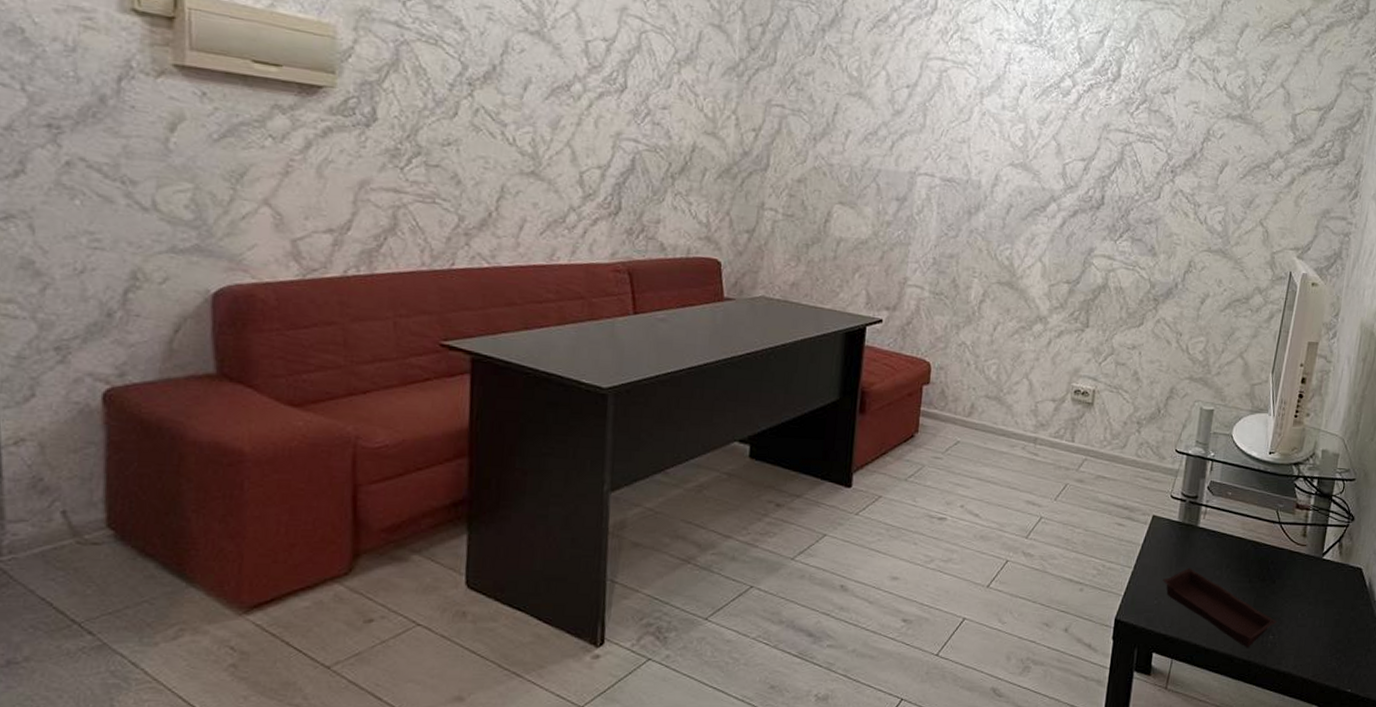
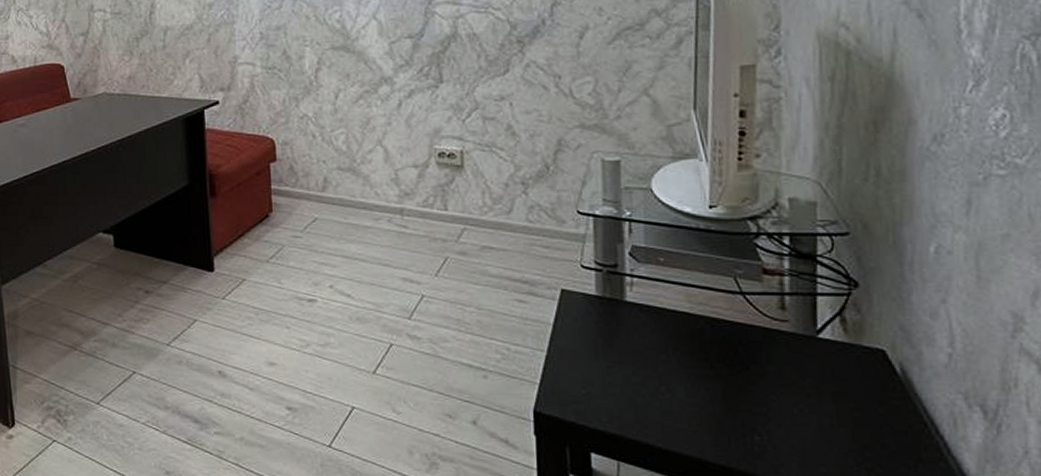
tray: present [1163,567,1277,648] -> none [588,350,762,451]

